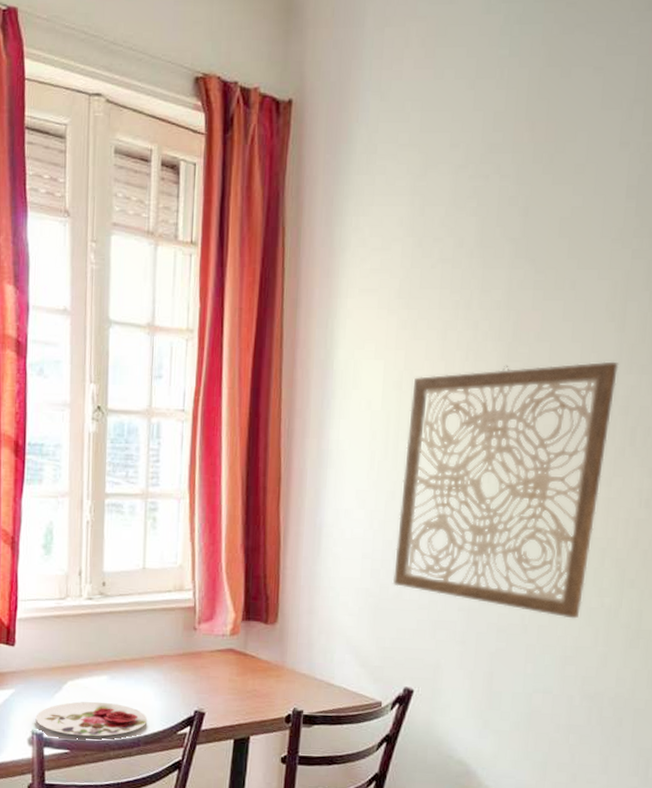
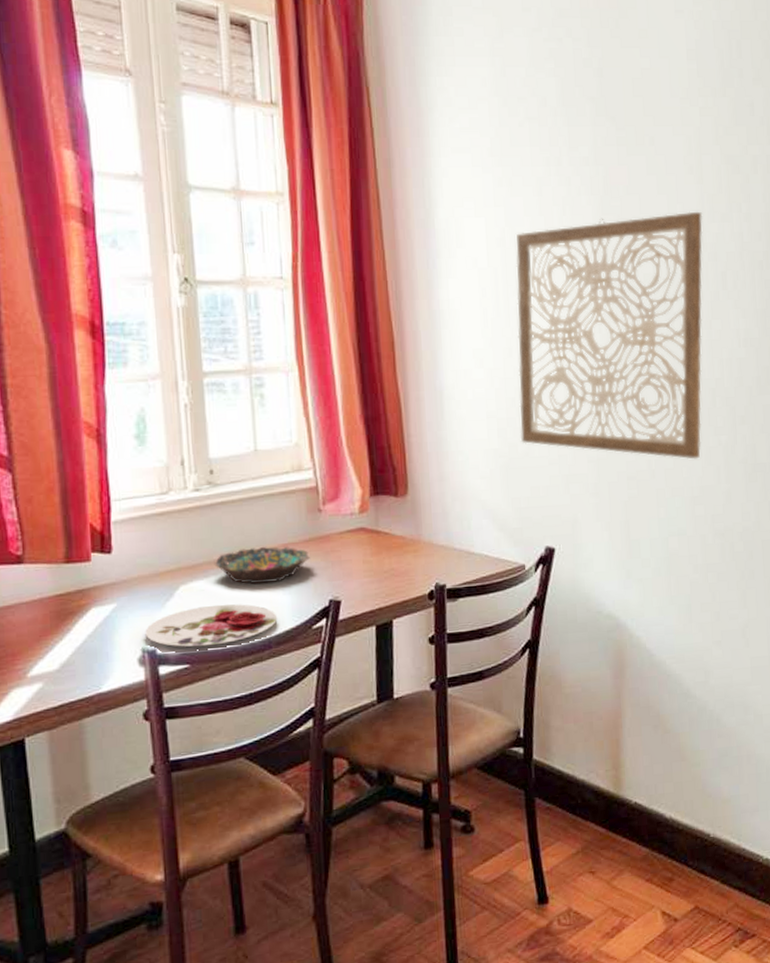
bowl: none [98,655,182,689] -> present [214,546,310,584]

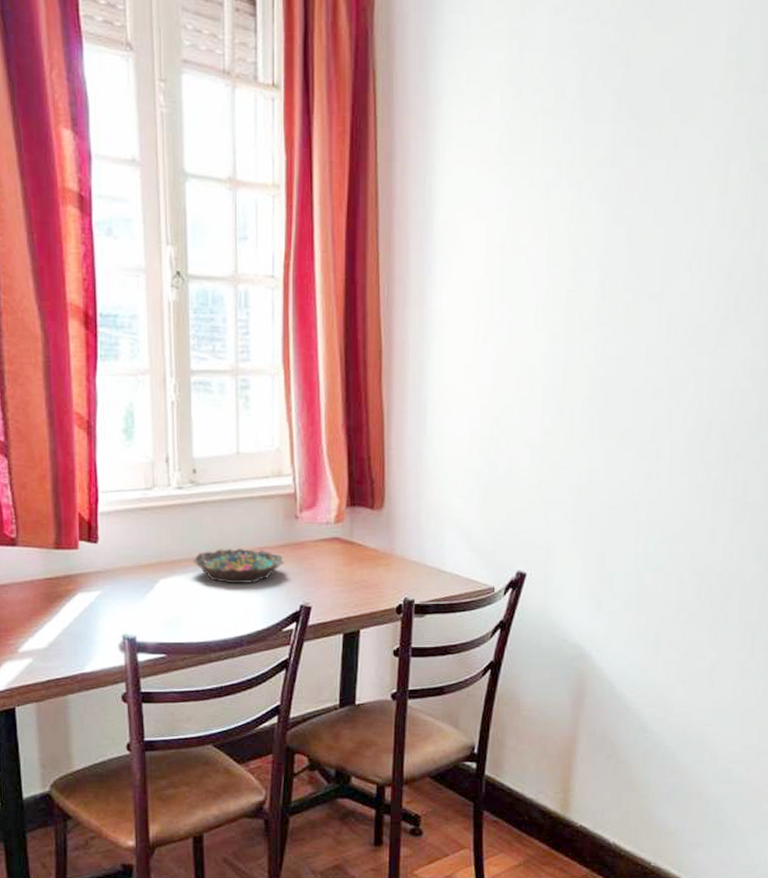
plate: present [145,604,278,647] -> none [126,600,250,639]
wall art: present [516,211,703,460] -> none [503,225,723,494]

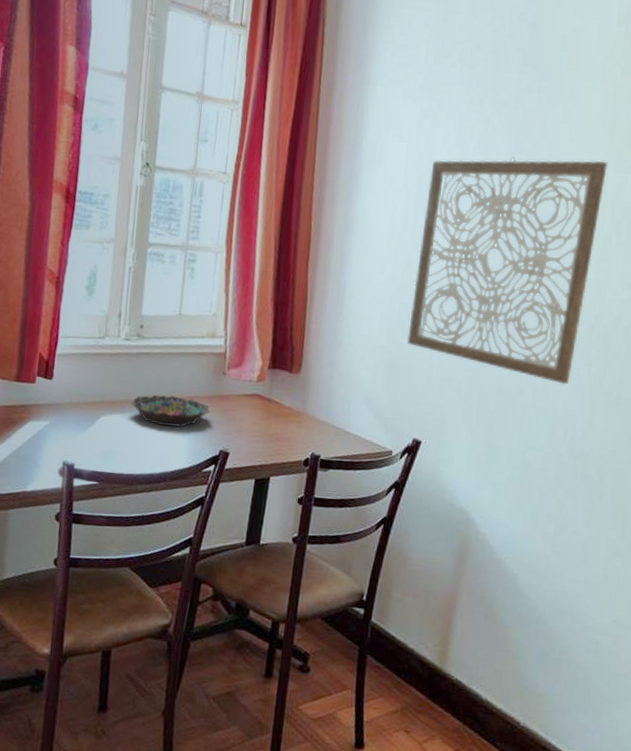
wall art: none [503,225,723,494] -> present [407,156,609,385]

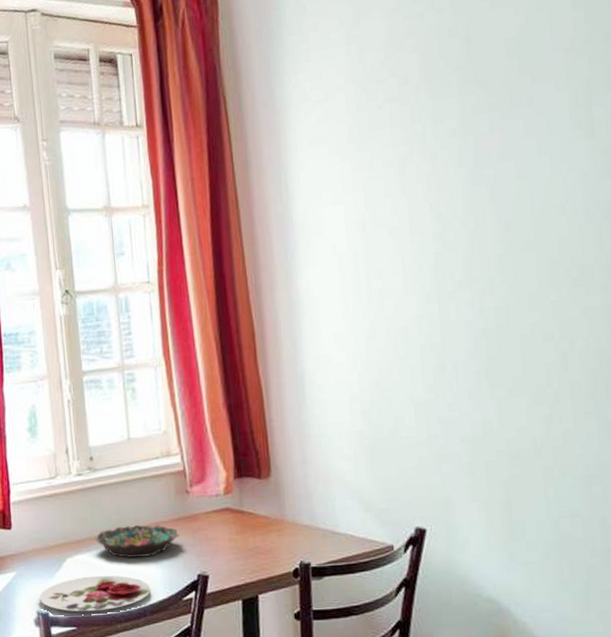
plate: none [67,436,175,471] -> present [39,575,151,612]
wall art: present [407,156,609,385] -> none [377,168,598,436]

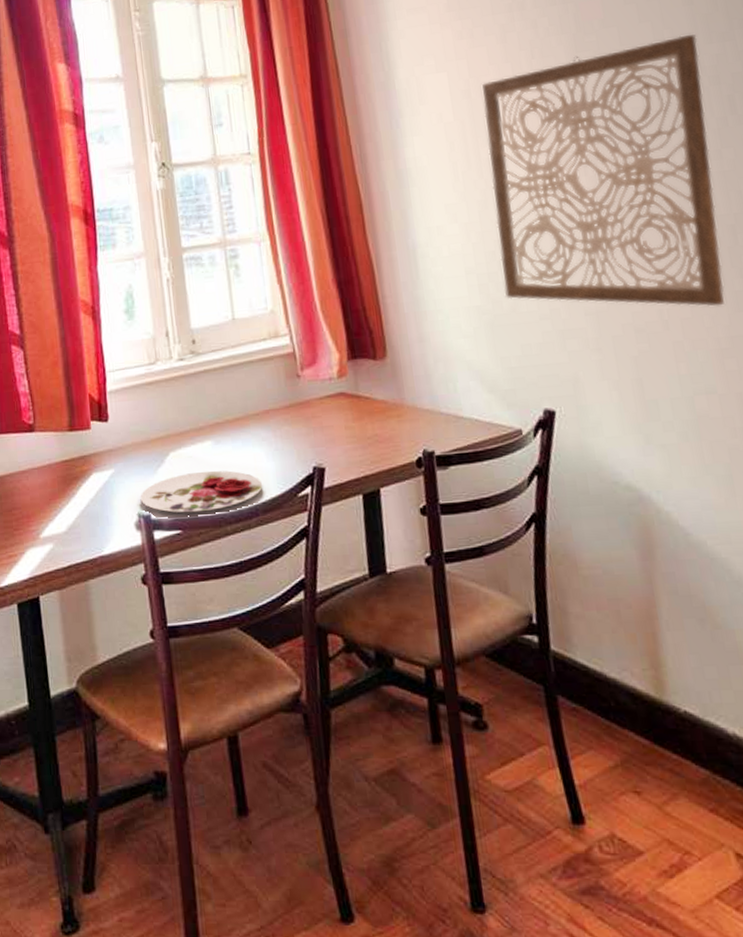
bowl: present [95,524,179,559] -> none [200,413,291,451]
wall art: none [377,168,598,436] -> present [482,34,725,307]

